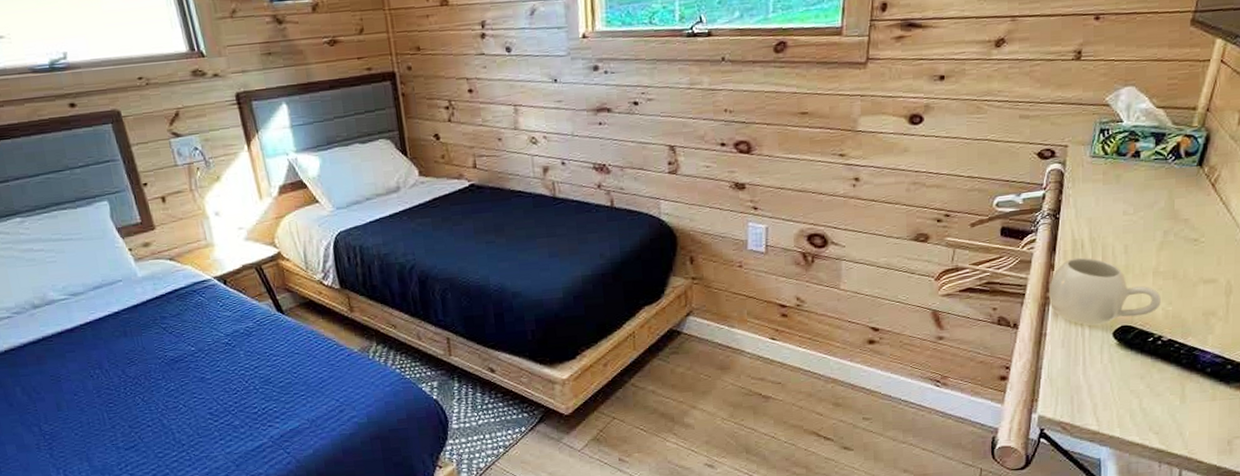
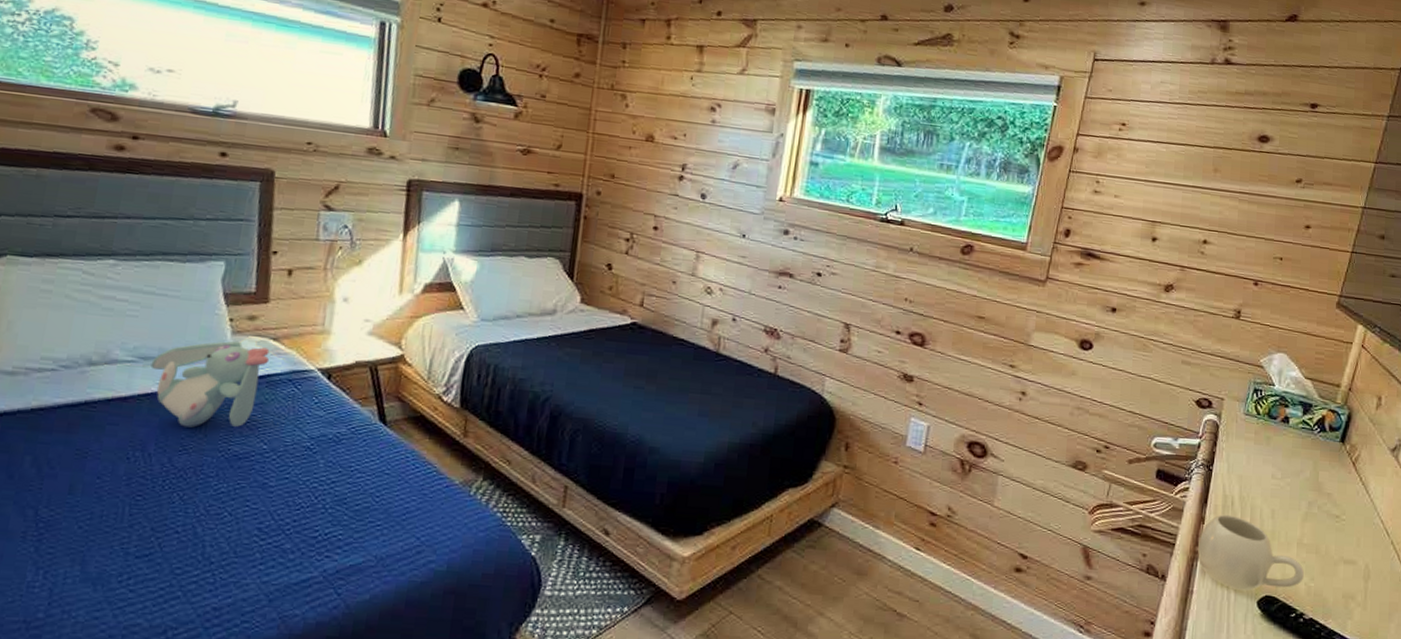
stuffed animal: none [80,266,174,344] -> present [150,340,270,428]

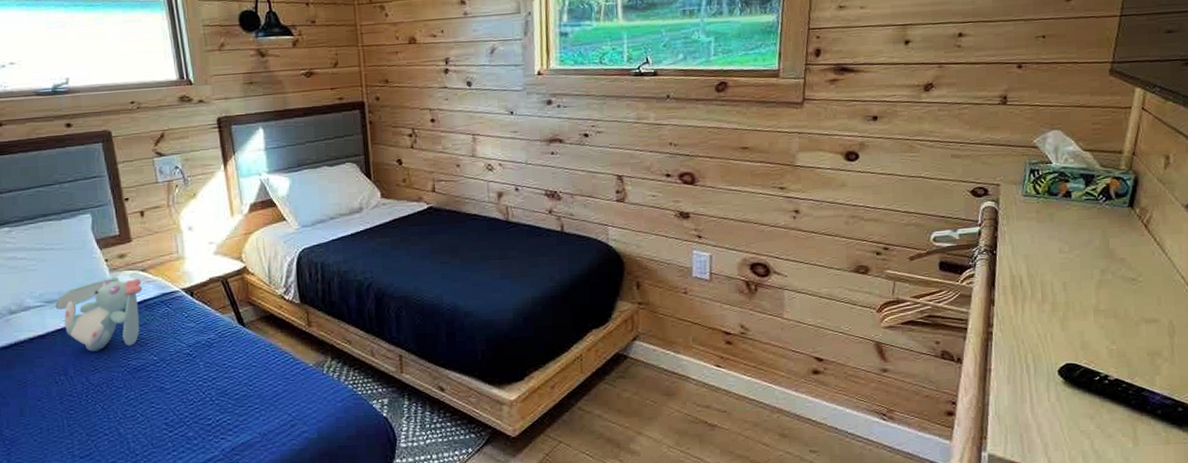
mug: present [1198,514,1305,592] -> none [991,293,1105,363]

